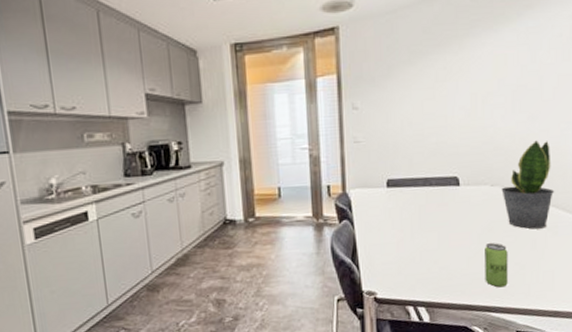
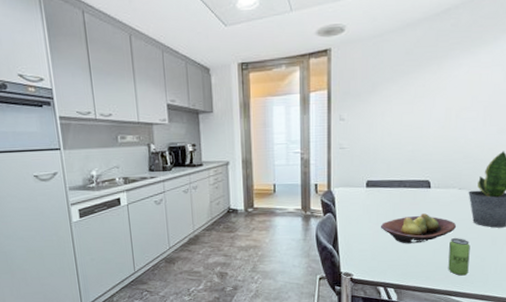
fruit bowl: none [406,215,492,253] -> present [381,213,457,244]

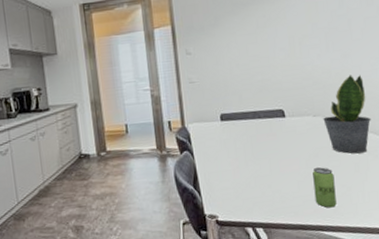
fruit bowl: present [381,213,457,244] -> none [241,144,318,178]

